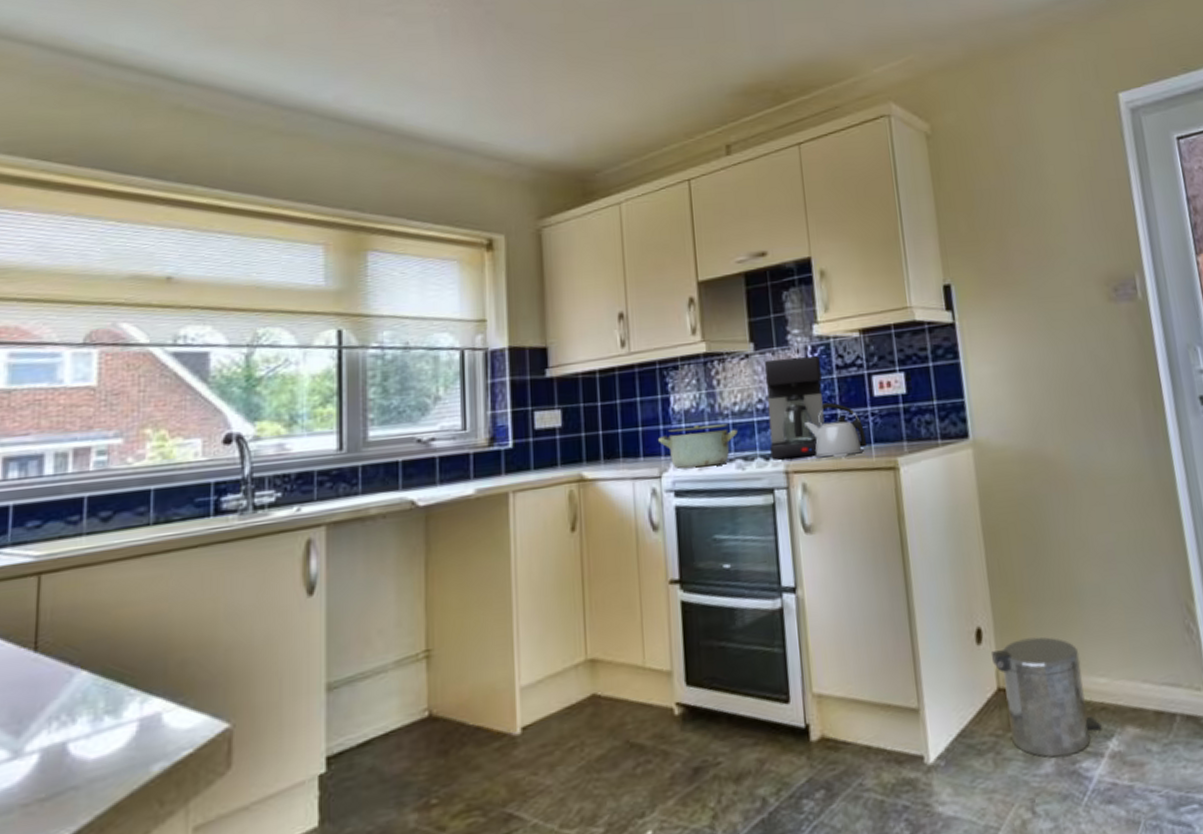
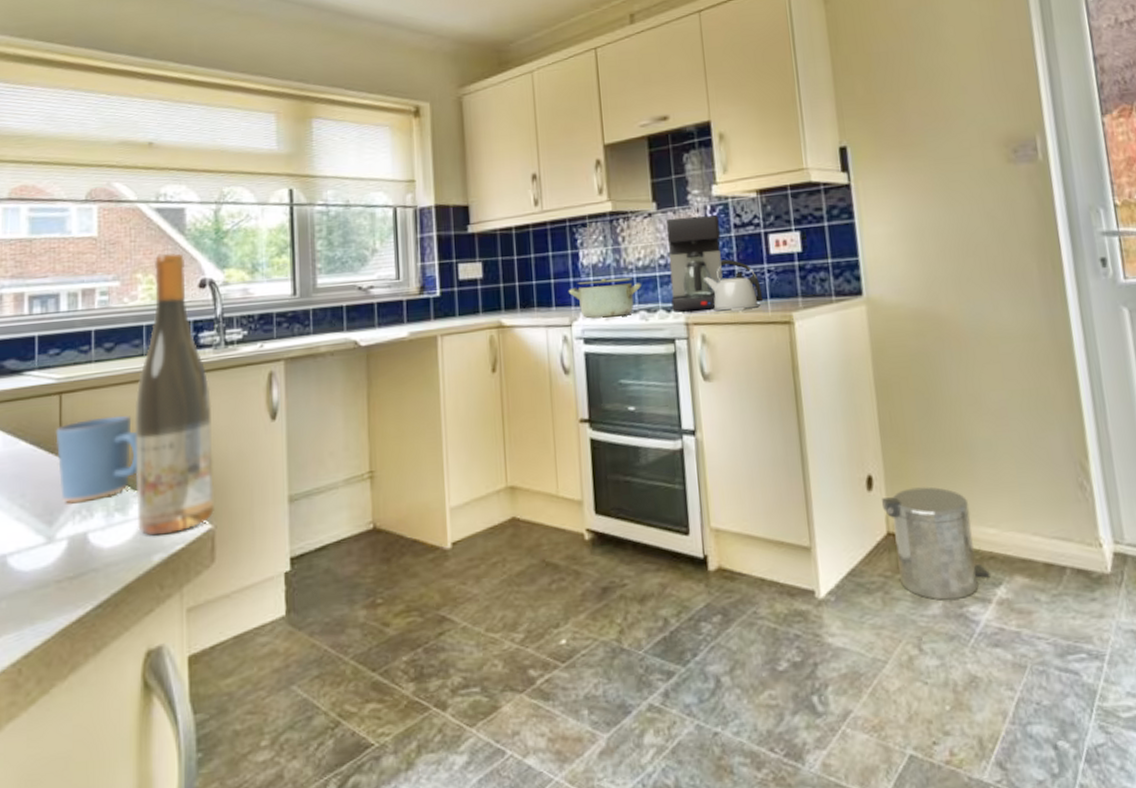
mug: none [30,597,138,708] -> present [56,415,138,504]
wine bottle: none [133,404,235,741] -> present [134,253,215,535]

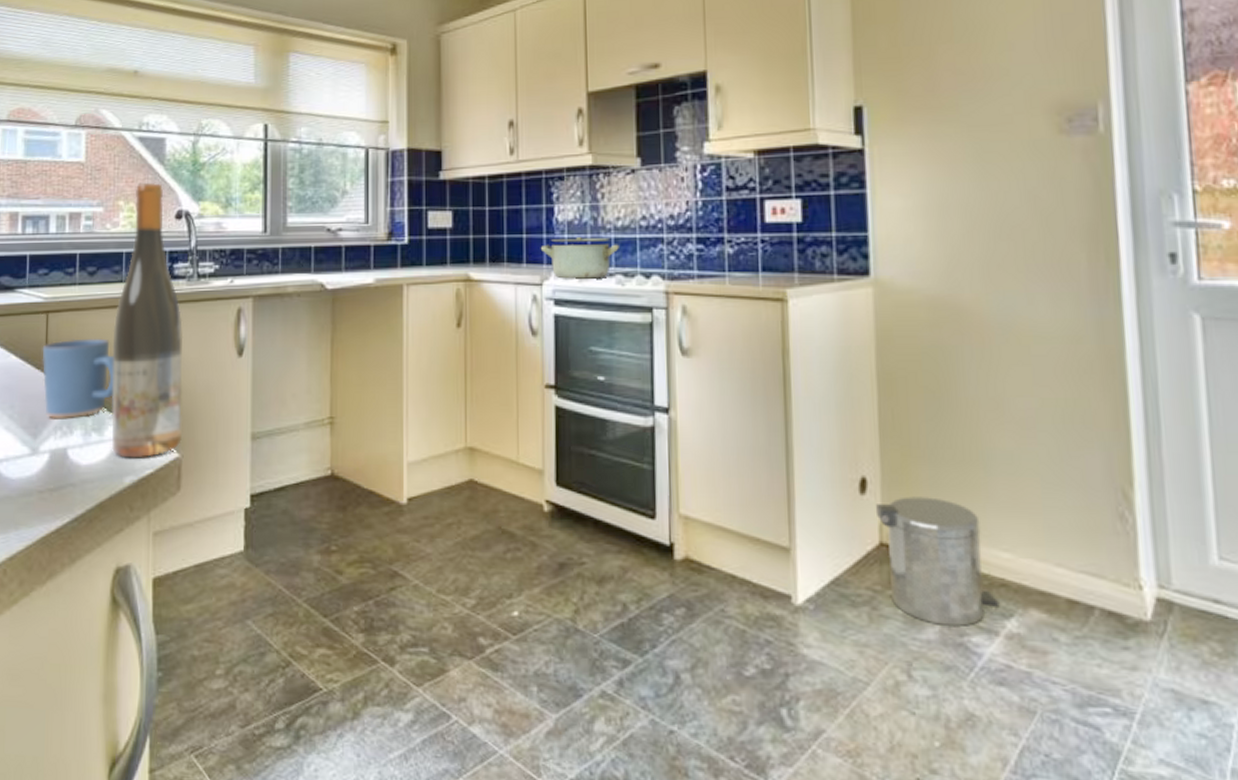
coffee maker: present [666,215,723,312] -> none [650,175,710,279]
kettle: present [704,259,764,313] -> none [688,225,755,284]

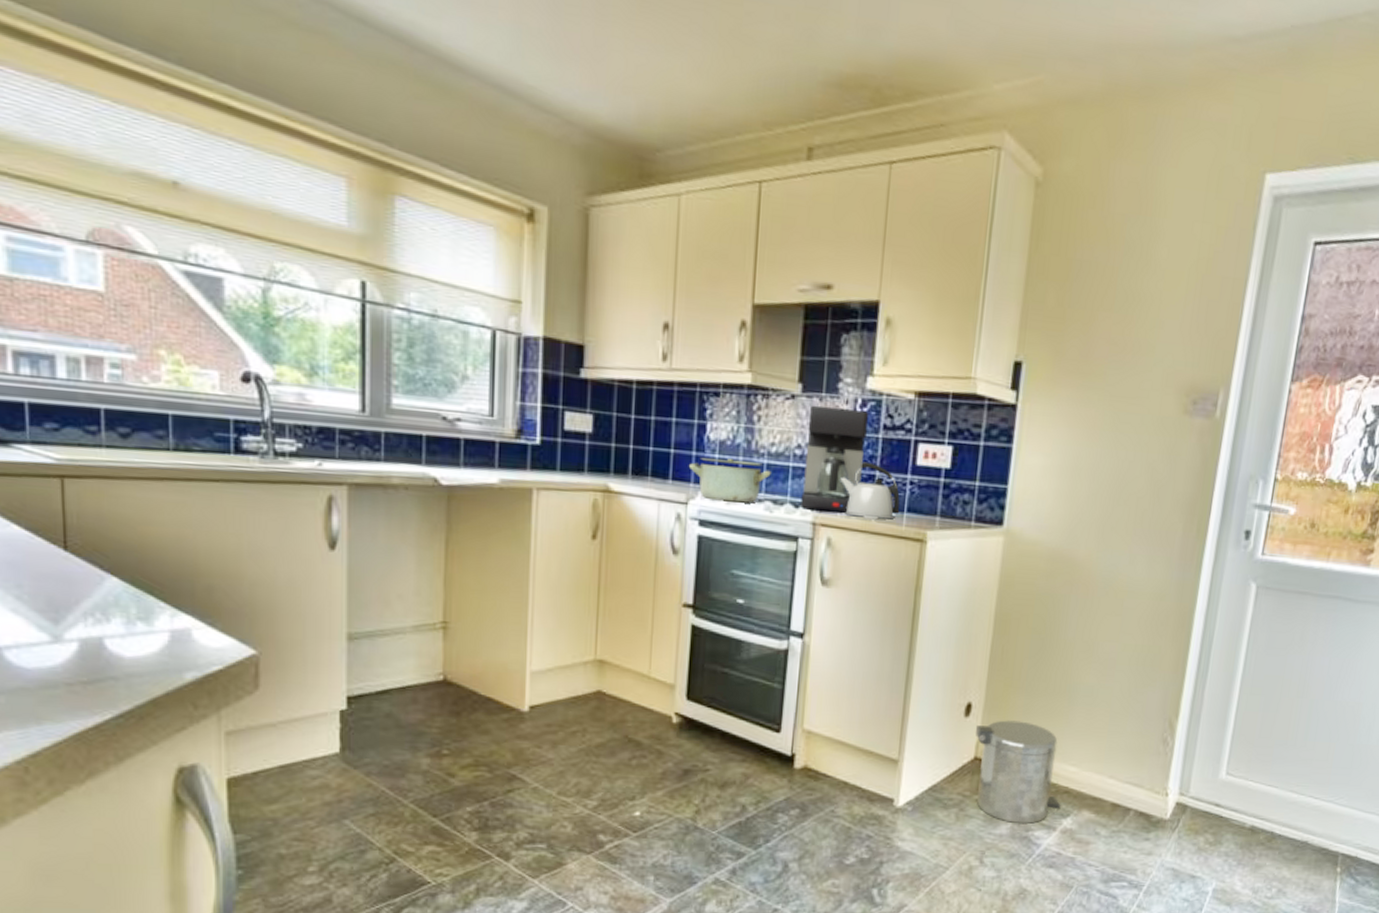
mug: present [42,338,114,419] -> none [58,512,164,604]
wine bottle: present [111,182,184,458] -> none [159,331,260,653]
coffee maker: none [650,175,710,279] -> present [800,405,868,511]
kettle: none [688,225,755,284] -> present [840,462,900,521]

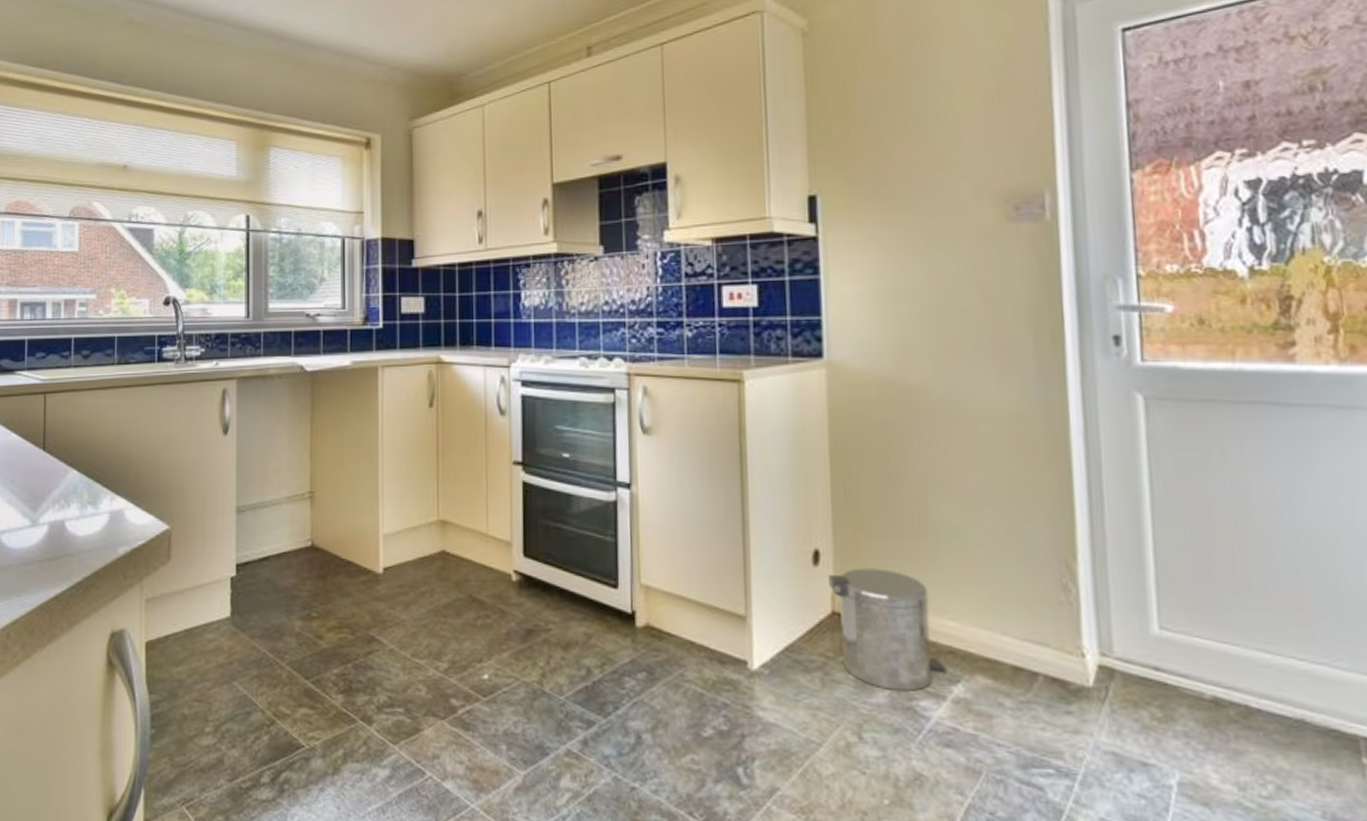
saucepan: present [688,458,771,504] -> none [508,321,583,362]
coffee maker: present [800,405,868,511] -> none [612,262,670,361]
kettle: present [840,462,900,521] -> none [649,310,712,366]

